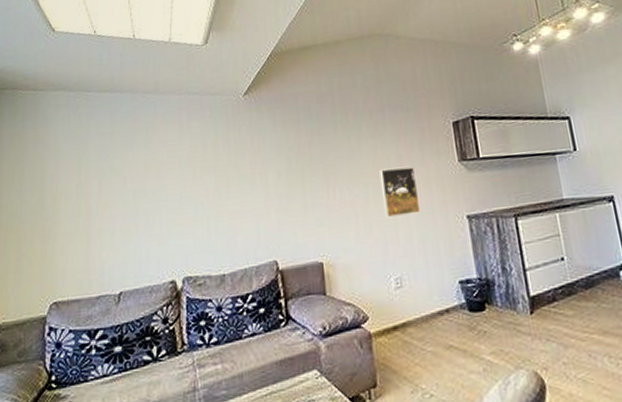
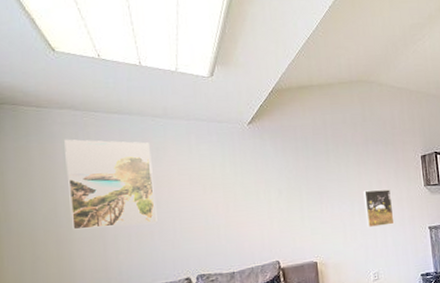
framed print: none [56,122,143,223] -> present [64,139,157,230]

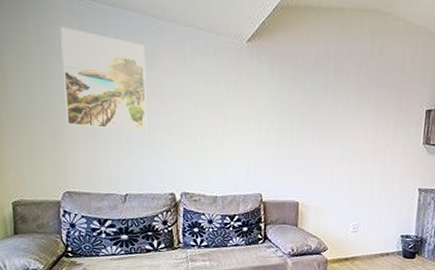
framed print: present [363,189,395,227] -> none [354,137,386,179]

